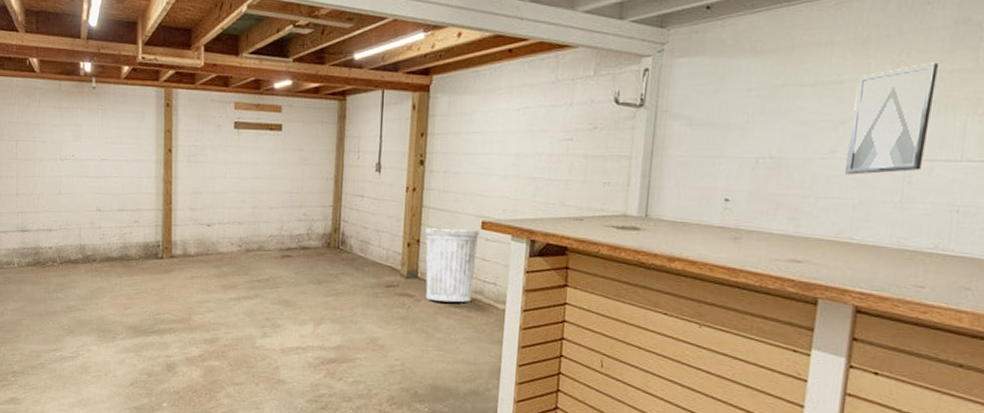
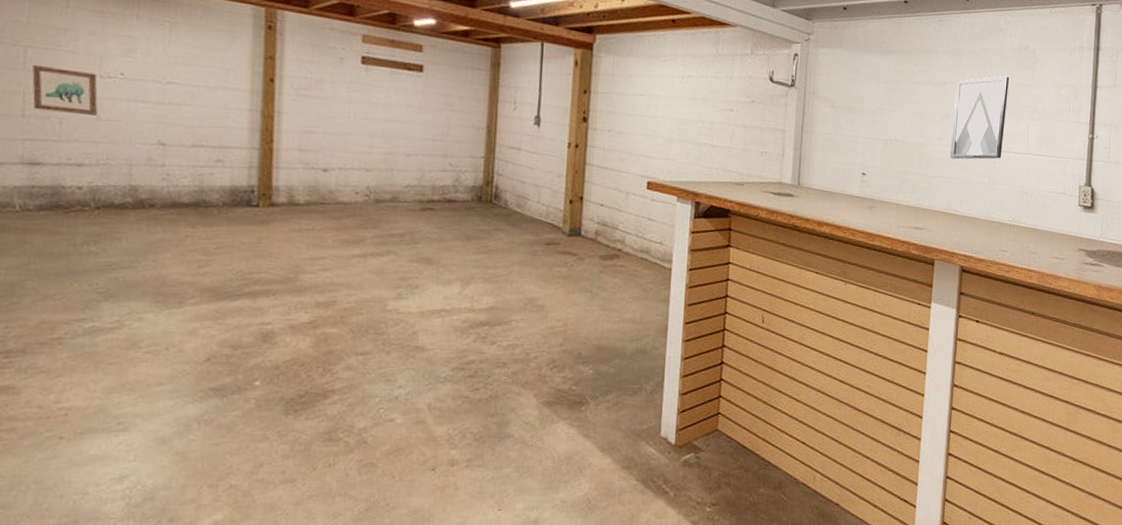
wall art: none [21,155,59,190] -> present [32,65,98,115]
trash can: present [425,228,479,302] -> none [589,186,645,261]

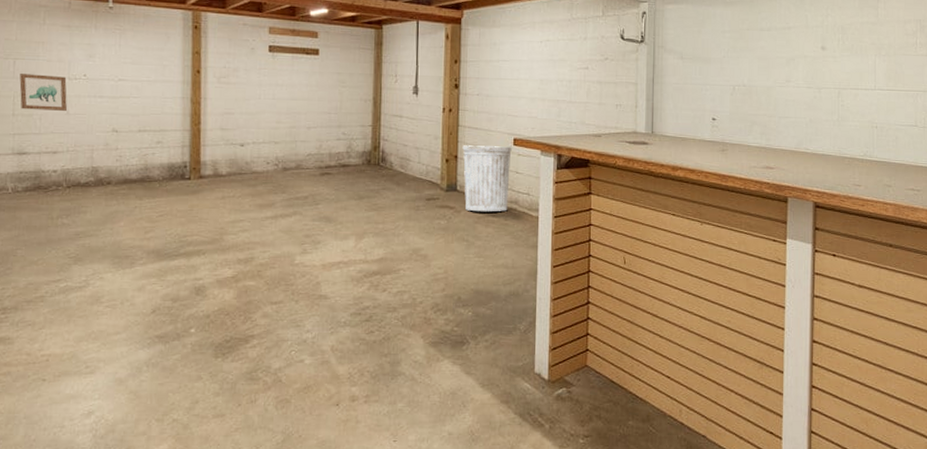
trash can: none [589,186,645,261] -> present [462,145,512,211]
wall art: present [949,76,1009,160] -> none [797,16,852,100]

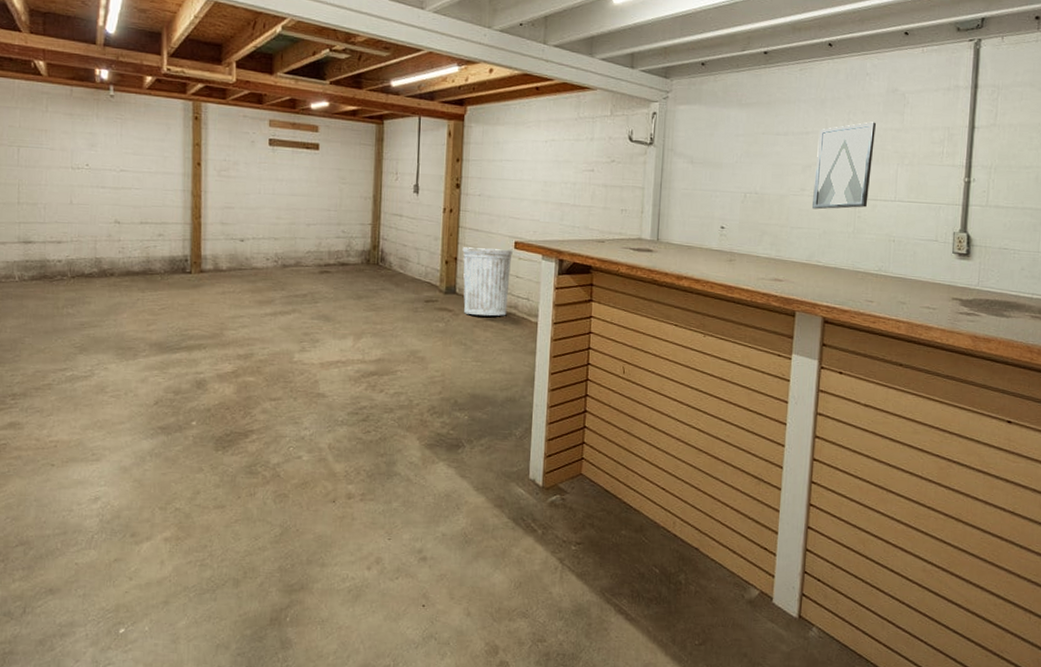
wall art: present [19,74,67,111] -> none [24,162,70,201]
wall art: none [797,16,852,100] -> present [811,122,876,210]

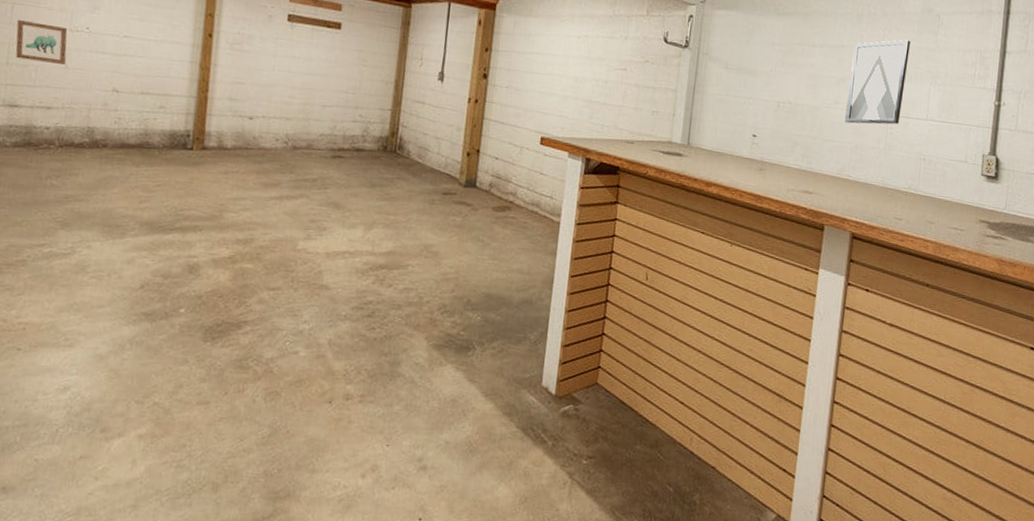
wall art: none [24,162,70,201] -> present [15,20,68,64]
trash can: present [462,247,513,316] -> none [483,139,538,213]

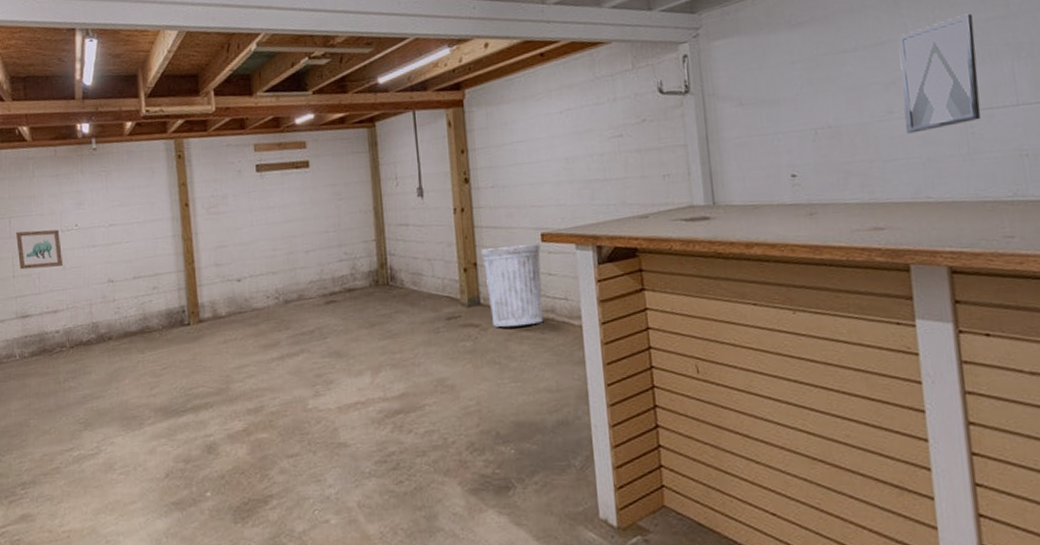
trash can: none [483,139,538,213] -> present [481,244,544,327]

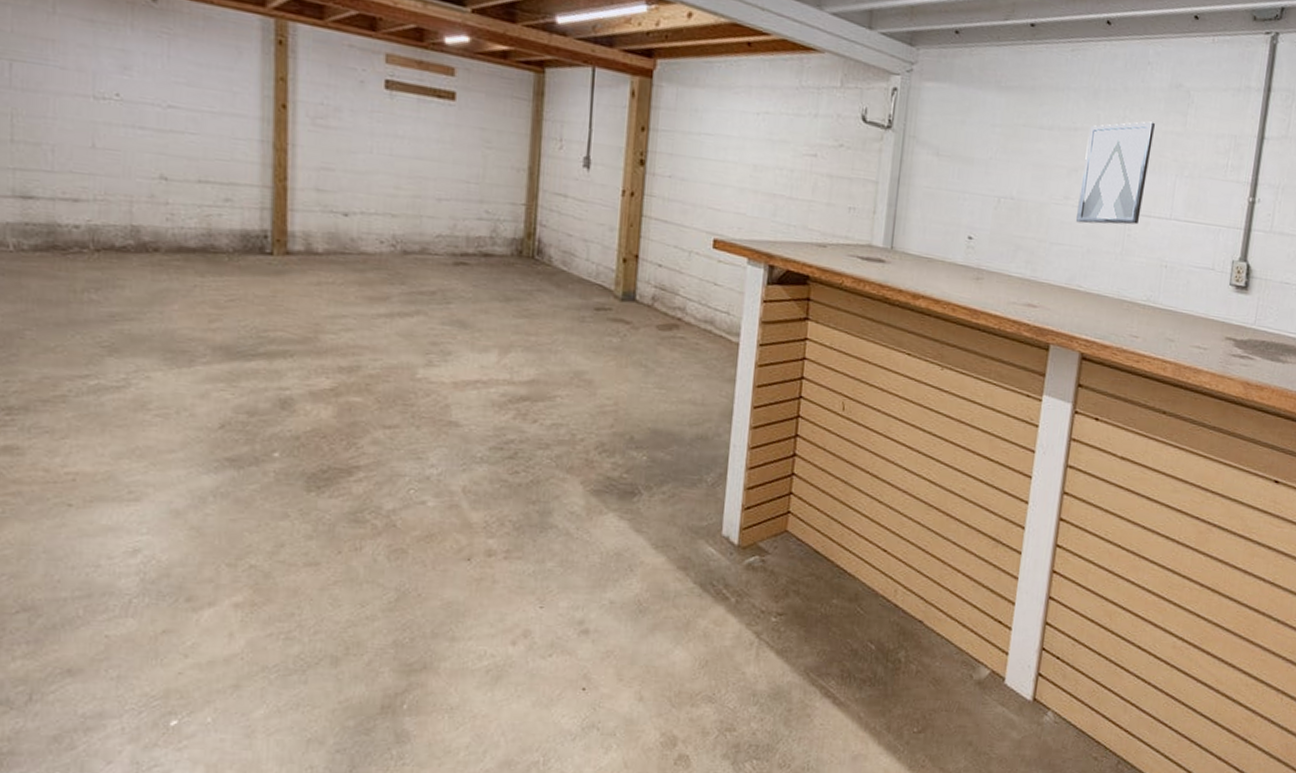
wall art: present [16,229,62,270] -> none [19,82,92,143]
trash can: present [481,244,544,327] -> none [645,242,711,333]

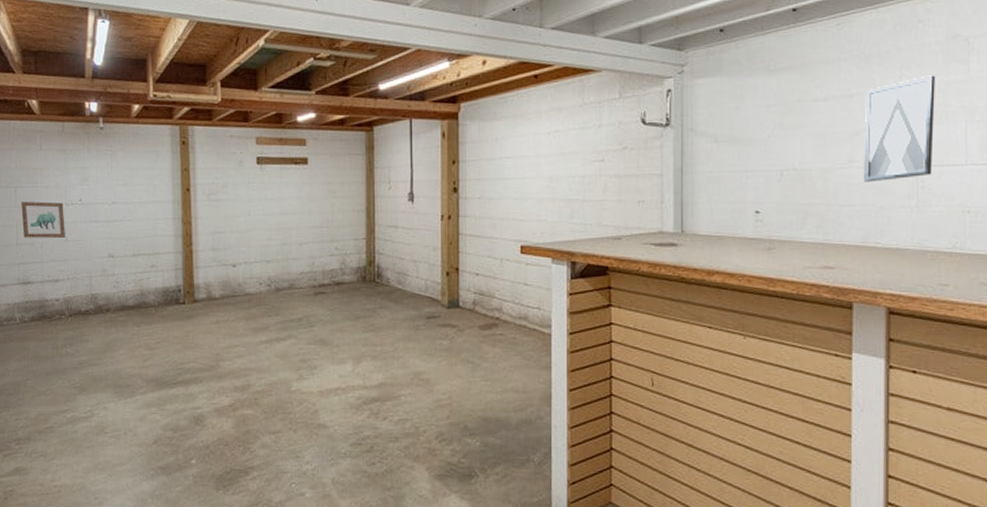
wall art: none [19,82,92,143] -> present [21,201,65,238]

